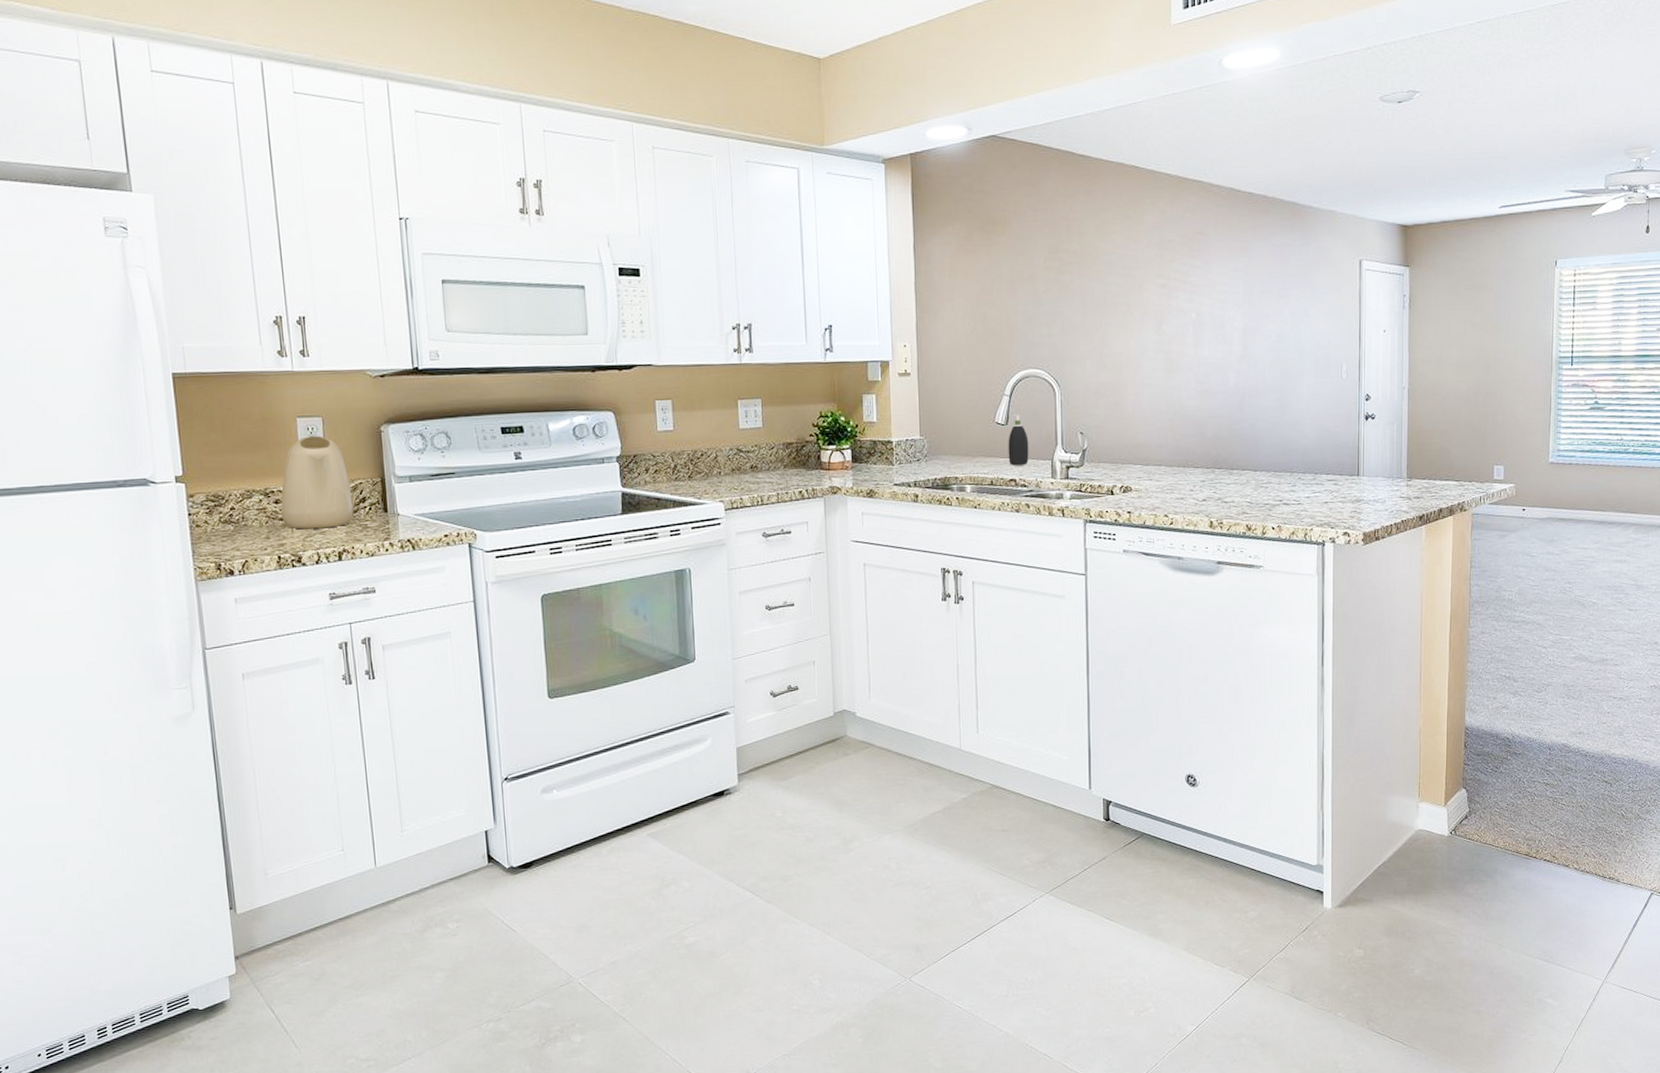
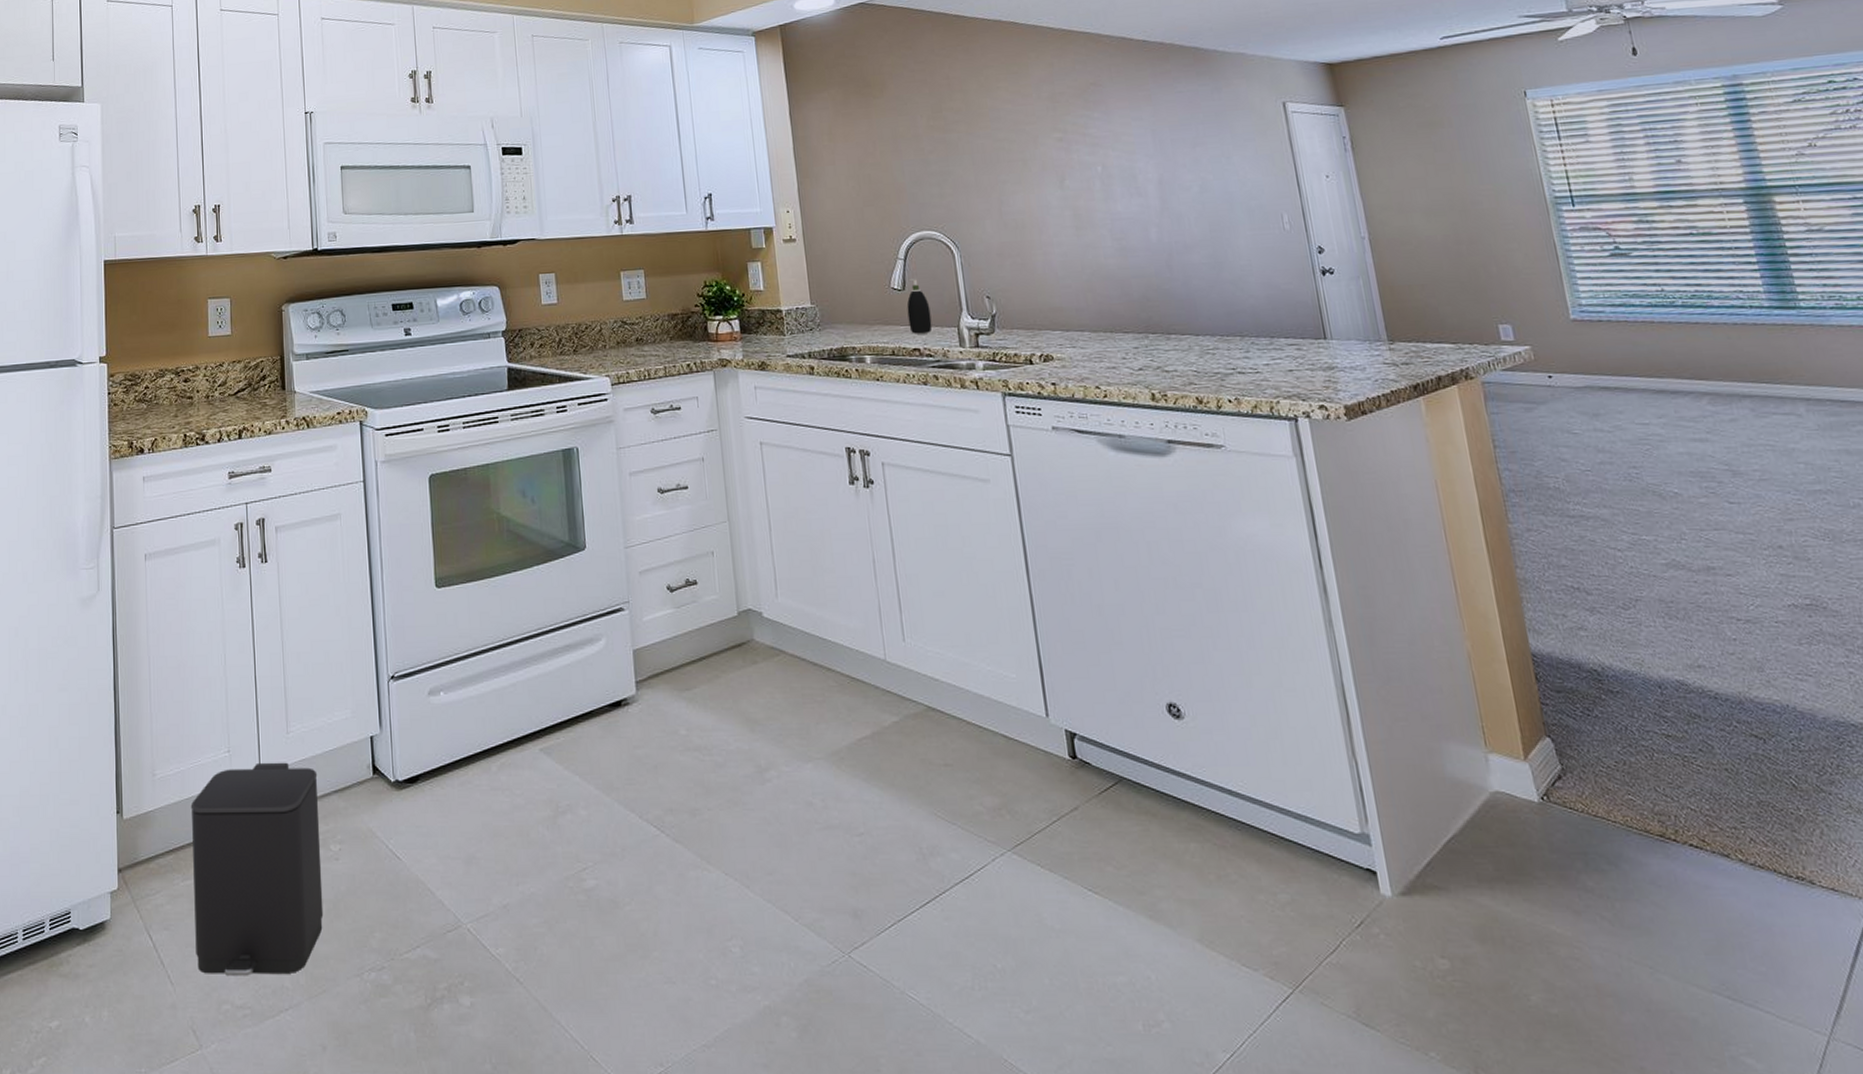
kettle: present [280,435,354,530] -> none [189,315,254,408]
pedal bin: none [306,856,443,1036] -> present [190,762,324,976]

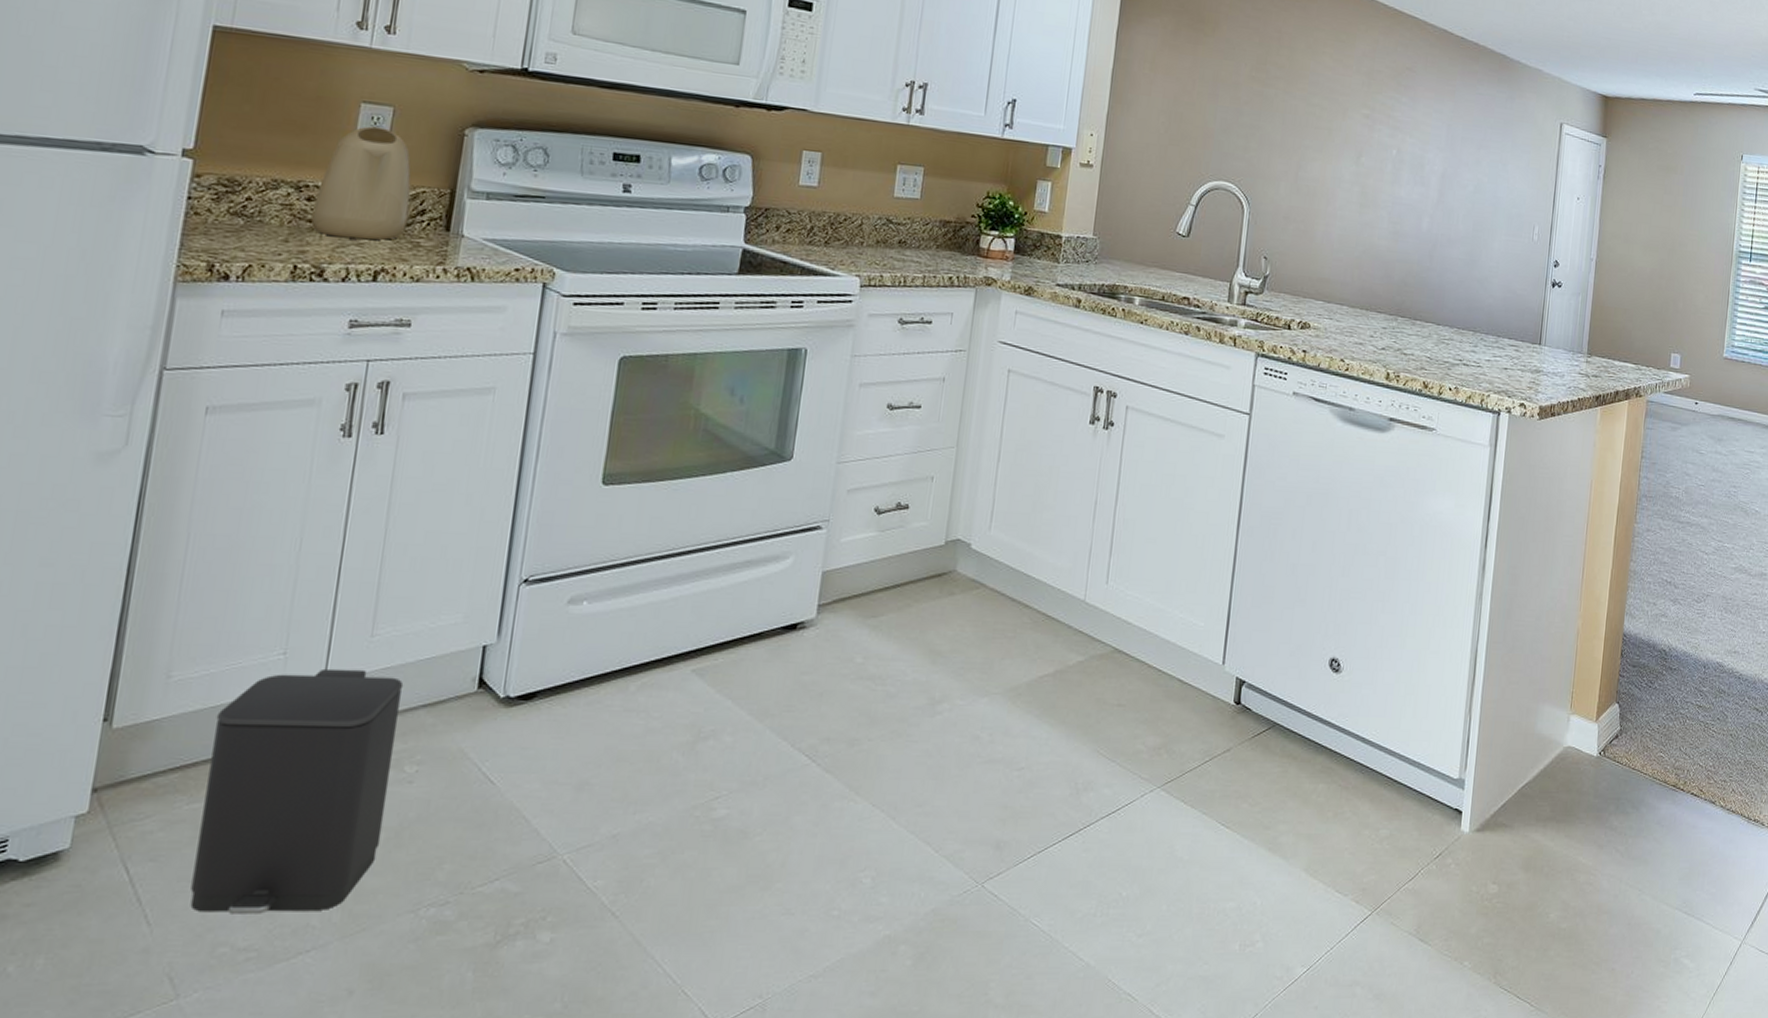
kettle: none [189,315,254,408] -> present [311,126,411,241]
soap dispenser: present [906,279,932,334] -> none [1184,227,1209,284]

